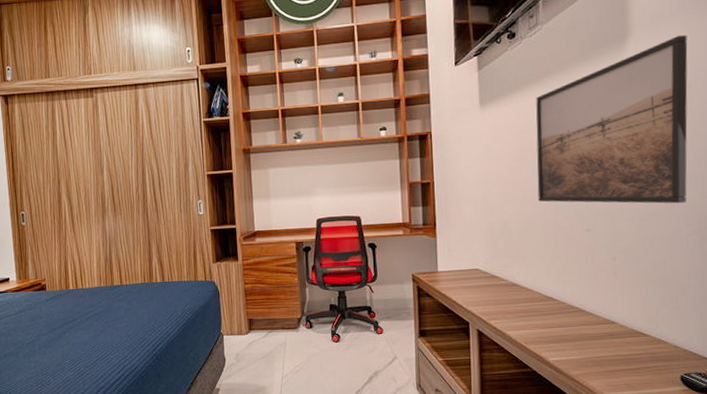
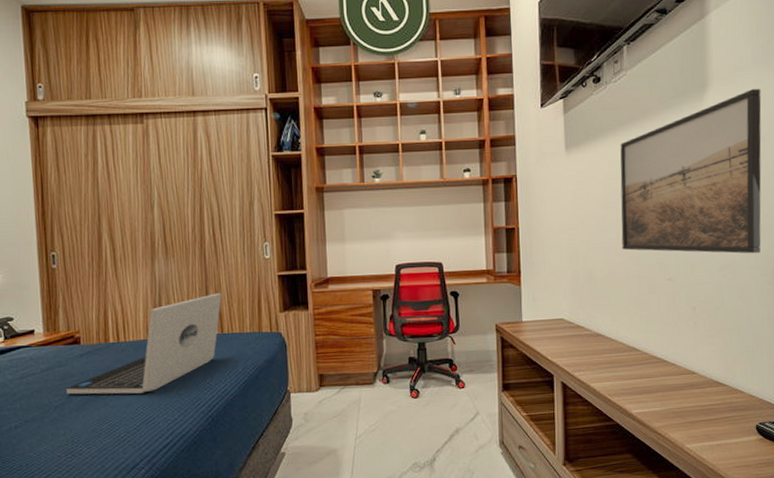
laptop: none [36,246,163,334] -> present [66,293,222,395]

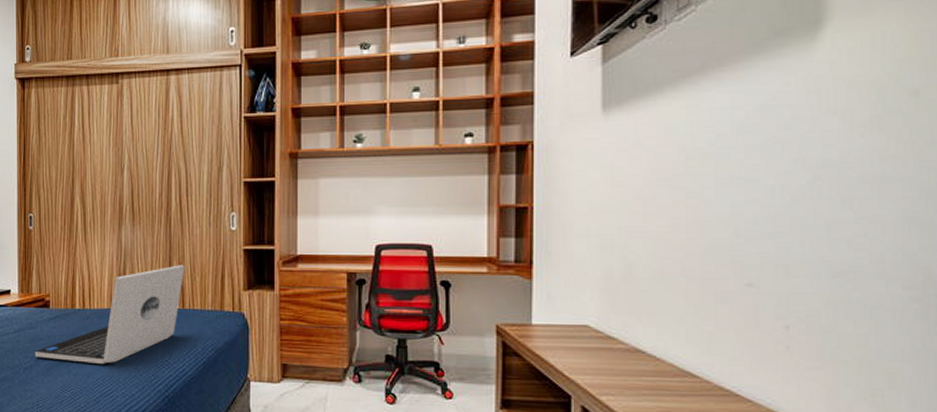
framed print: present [620,88,762,254] -> none [678,20,916,257]

